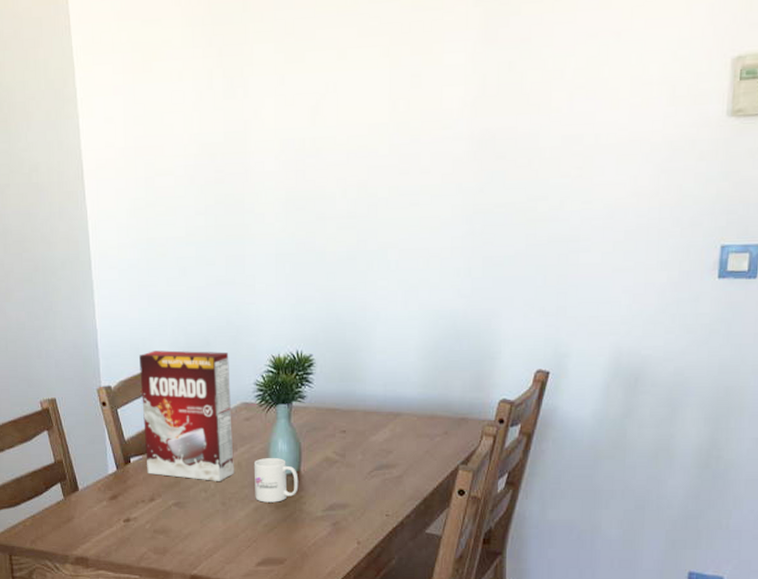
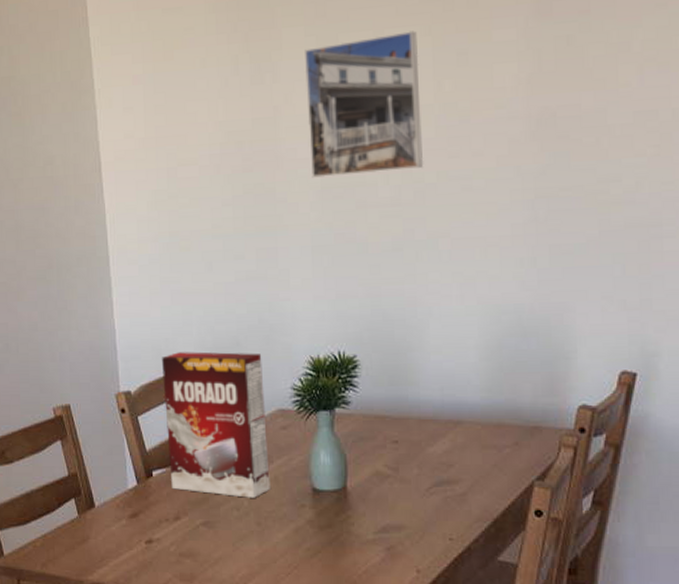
mug: present [253,458,299,502] -> none [292,472,345,523]
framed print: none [273,51,378,191] -> present [304,31,424,179]

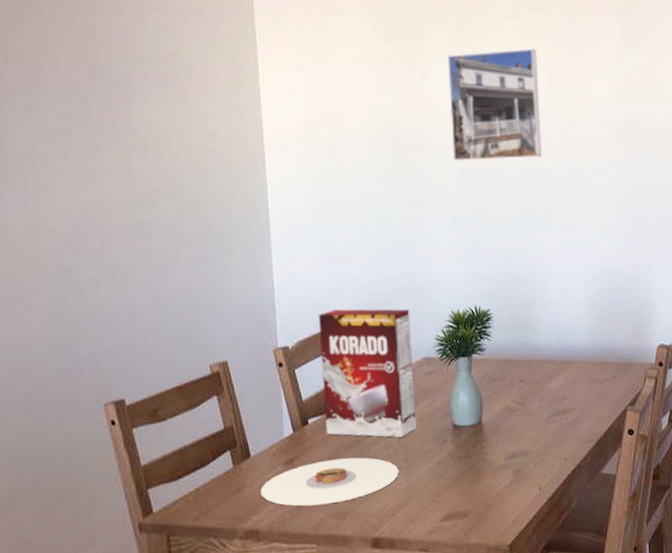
plate: none [105,516,251,564] -> present [260,457,399,506]

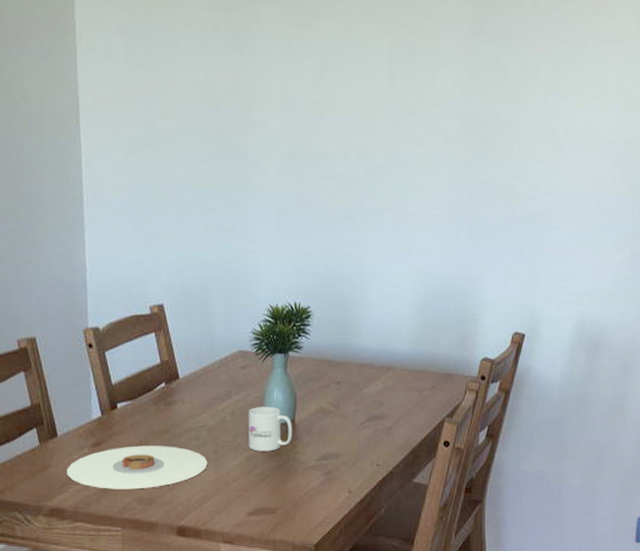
cereal box: present [319,309,417,438] -> none [131,293,228,429]
mug: none [436,410,481,456] -> present [248,407,293,452]
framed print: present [447,49,543,162] -> none [279,27,378,149]

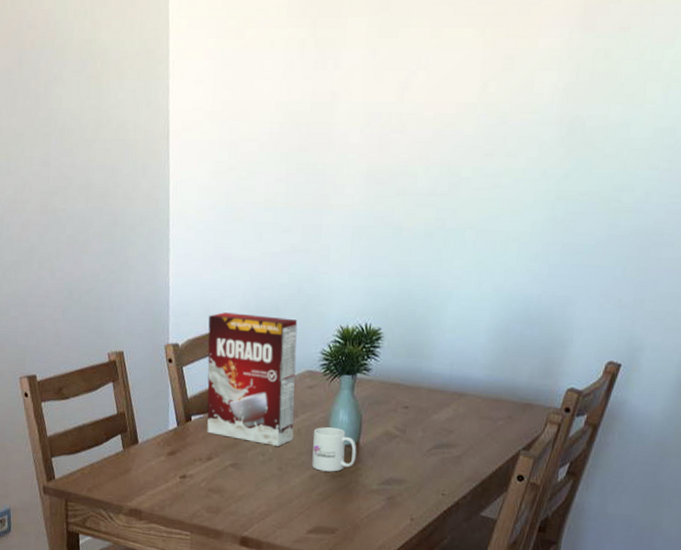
plate: present [66,445,208,490] -> none [145,457,272,498]
cereal box: none [131,293,228,429] -> present [207,312,298,446]

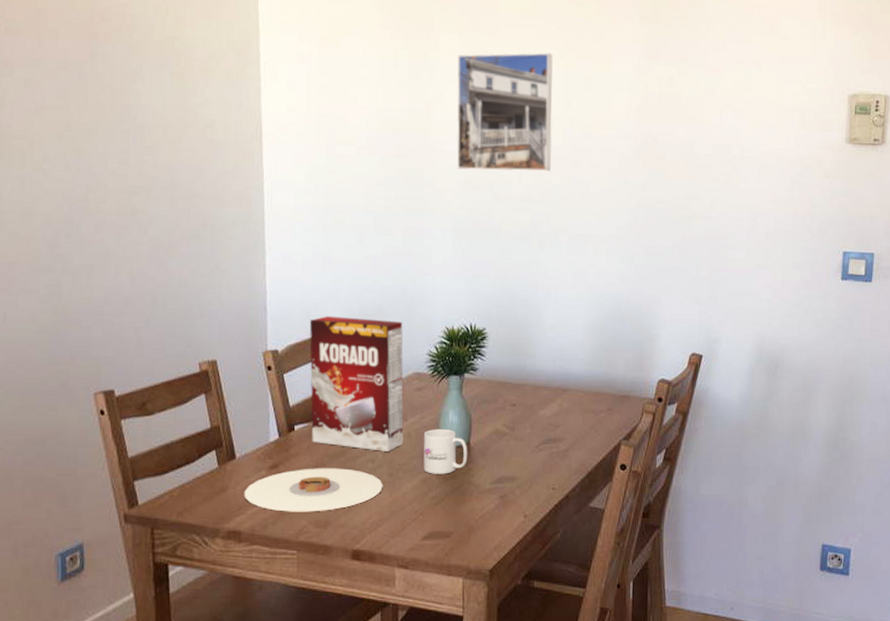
plate: none [145,457,272,498] -> present [244,468,383,512]
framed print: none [360,31,471,164] -> present [456,52,553,172]

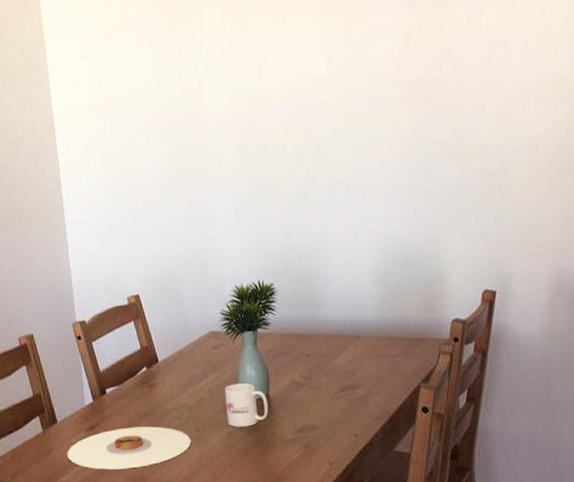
cereal box: present [310,316,404,452] -> none [111,284,206,409]
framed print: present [456,52,553,172] -> none [222,16,322,137]

